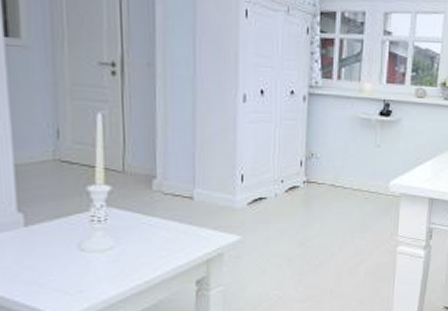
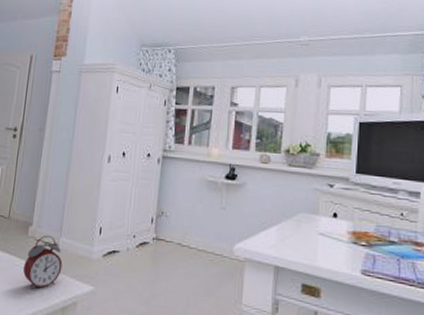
alarm clock: none [153,187,201,246] -> present [23,235,63,290]

